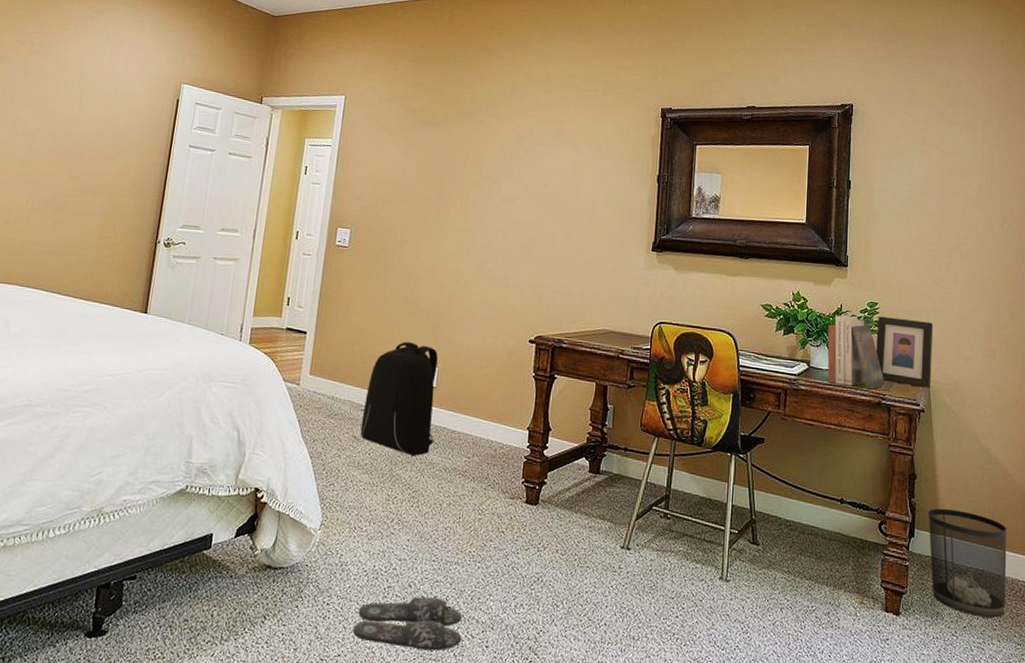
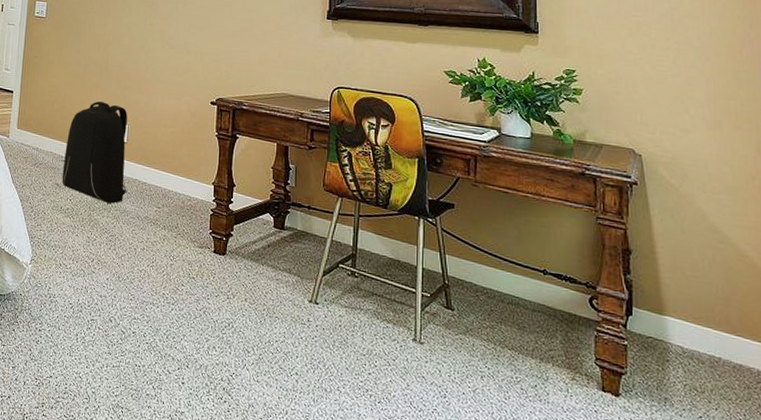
slippers: present [353,596,462,651] -> none [62,330,160,382]
books: present [827,314,885,390] -> none [519,82,588,159]
picture frame: present [876,316,934,388] -> none [575,84,644,160]
waste bin: present [927,508,1007,618] -> none [646,287,751,411]

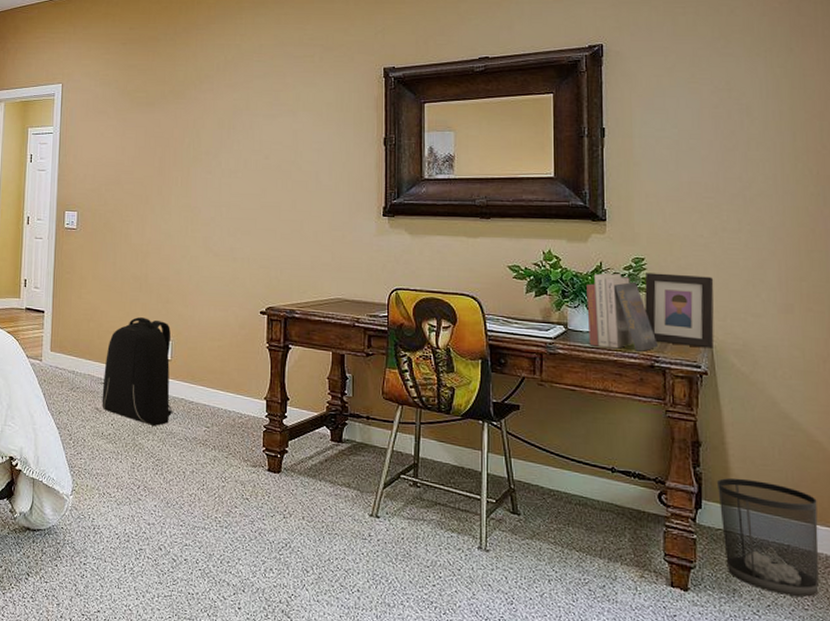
books: none [519,82,588,159] -> present [586,272,658,352]
picture frame: none [575,84,644,160] -> present [644,272,715,349]
waste bin: none [646,287,751,411] -> present [716,478,819,597]

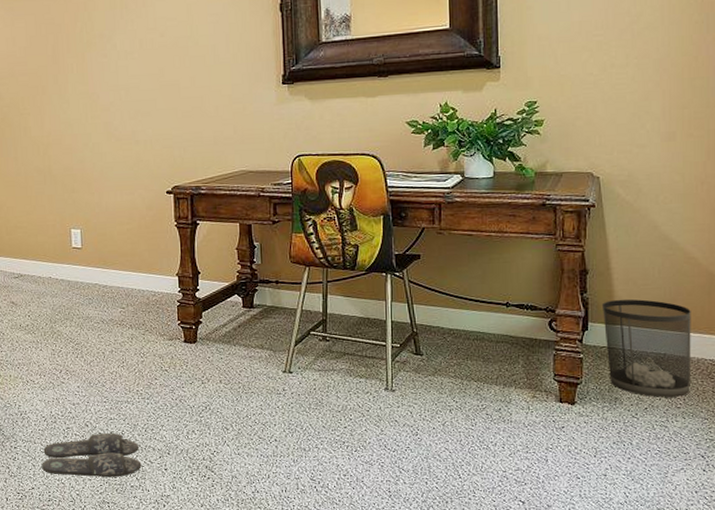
backpack: present [102,317,173,427] -> none [16,209,88,314]
slippers: none [110,559,214,611] -> present [42,432,142,478]
books: present [586,272,658,352] -> none [482,118,549,192]
picture frame: present [644,272,715,349] -> none [537,113,602,182]

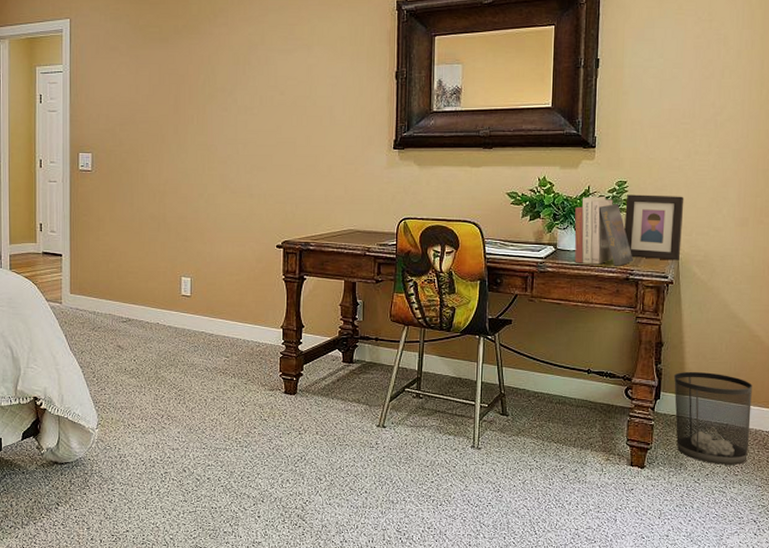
slippers: present [42,432,142,478] -> none [138,478,236,523]
books: none [482,118,549,192] -> present [574,195,633,266]
picture frame: none [537,113,602,182] -> present [624,194,684,260]

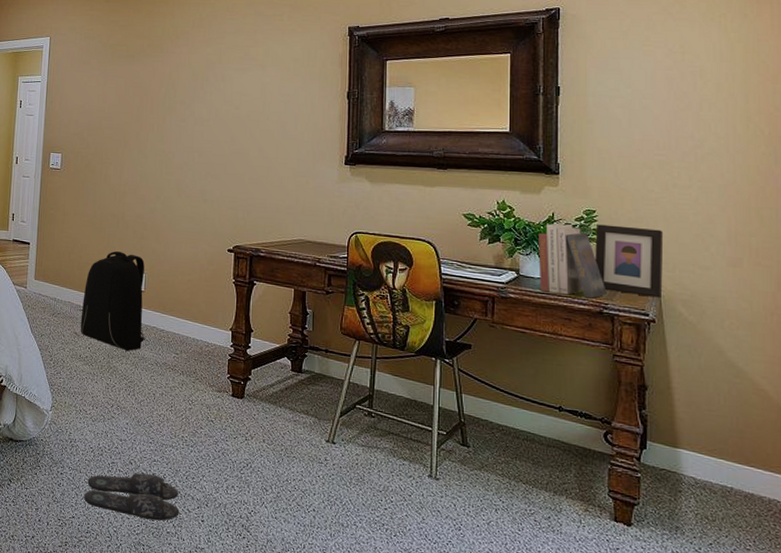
backpack: none [124,256,194,360] -> present [80,251,145,352]
slippers: none [138,478,236,523] -> present [84,472,180,521]
waste bin: present [673,371,752,465] -> none [661,421,762,538]

